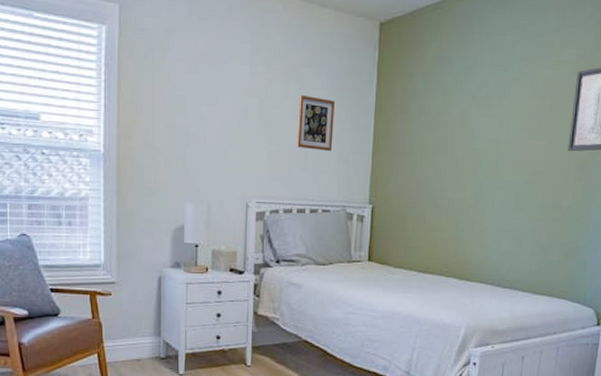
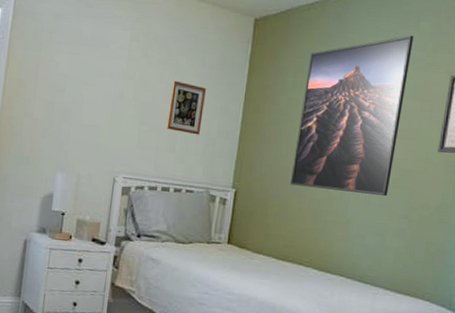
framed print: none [427,32,540,199] -> present [291,35,414,196]

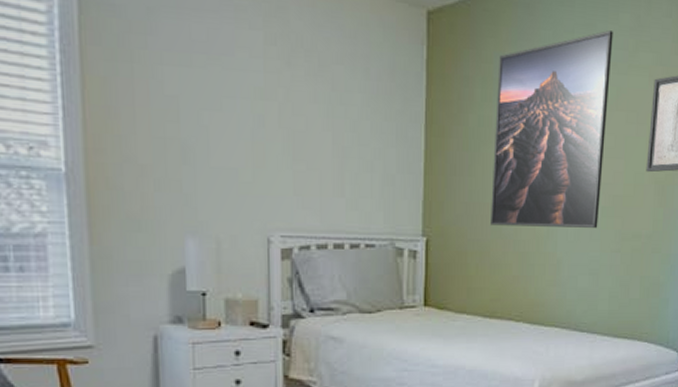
picture frame: present [166,80,206,135] -> none [329,98,375,172]

